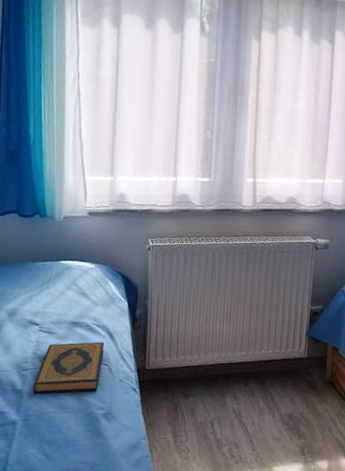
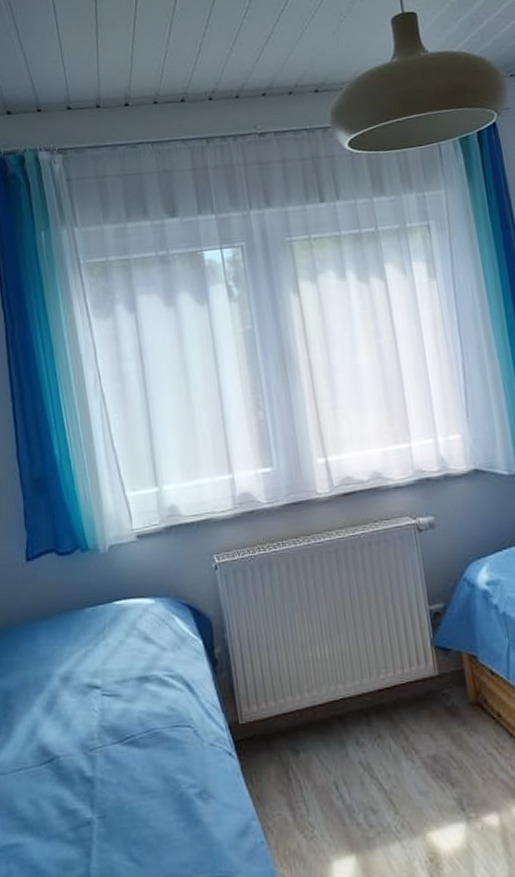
hardback book: present [33,342,105,394] -> none [105,697,185,779]

